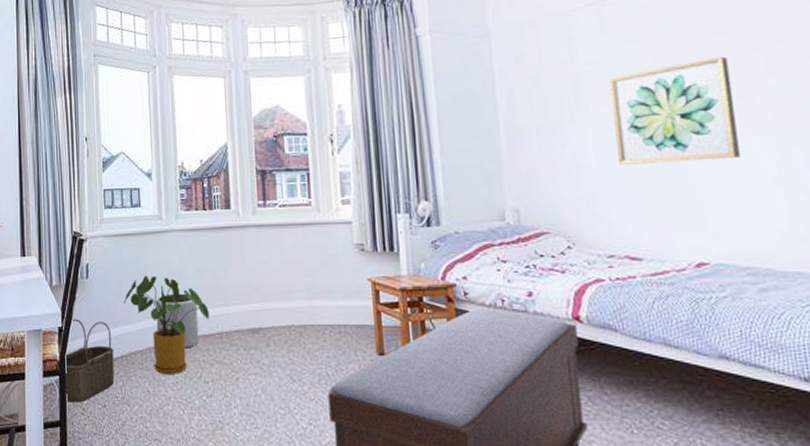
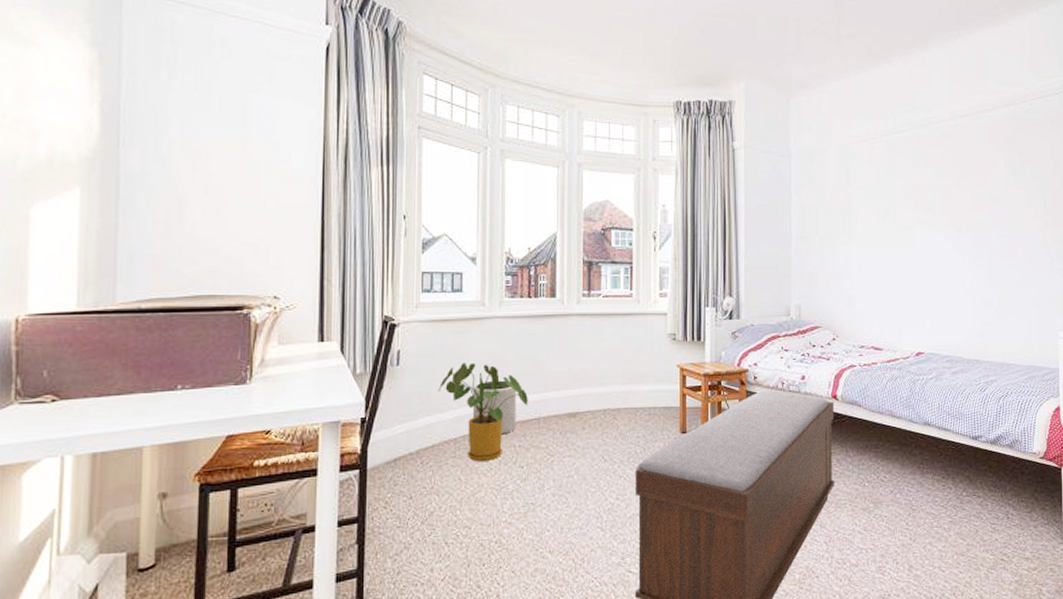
wicker basket: present [64,319,115,403] -> none [366,408,424,497]
wall art: present [609,56,740,165] -> none [873,193,950,274]

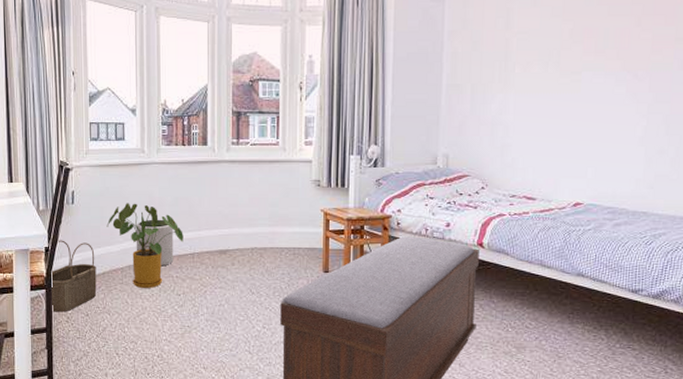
wicker basket: none [366,408,424,497] -> present [50,240,97,312]

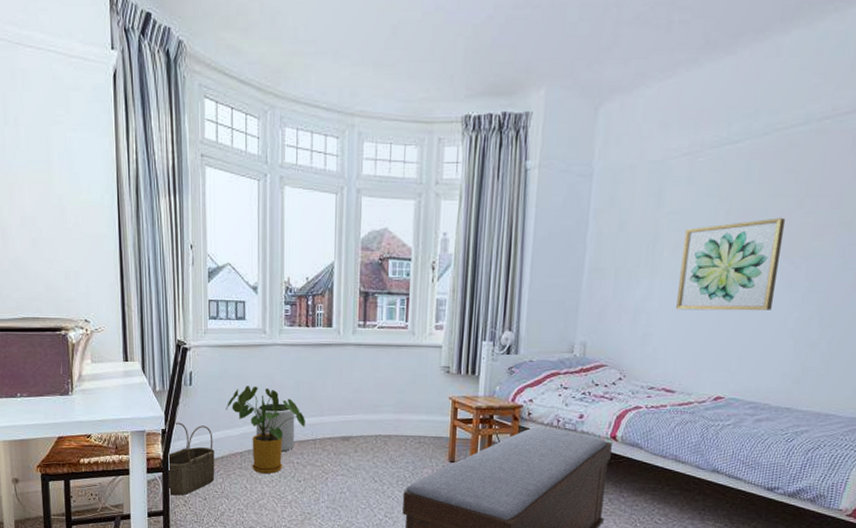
wall art: none [531,34,626,122] -> present [676,217,786,311]

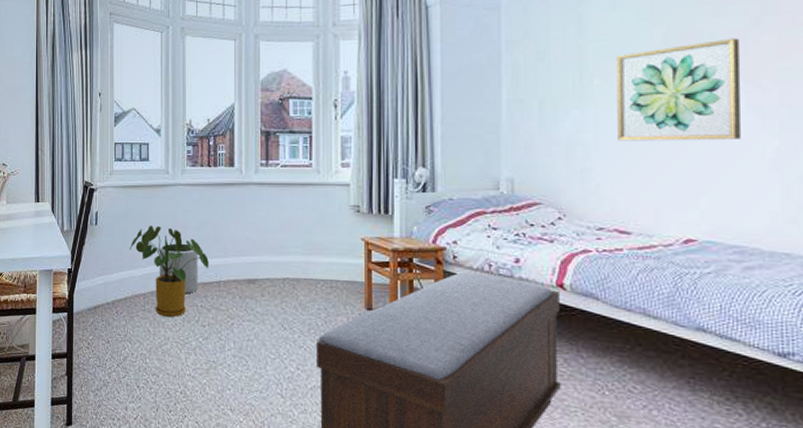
wicker basket: present [167,422,215,496] -> none [72,261,118,338]

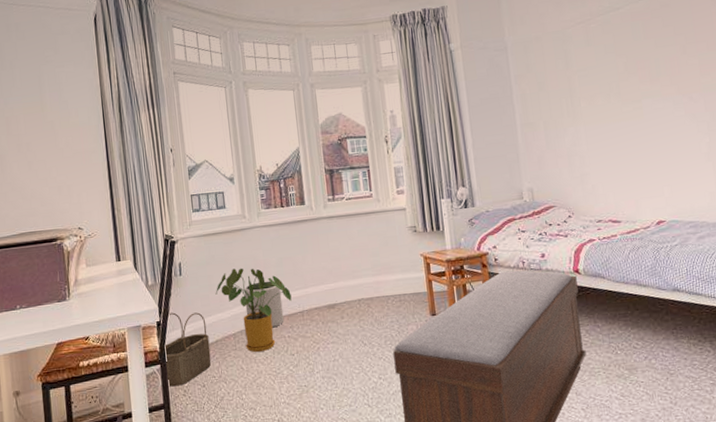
wicker basket: none [72,261,118,338] -> present [163,312,211,387]
wall art: present [616,38,742,141] -> none [595,62,684,150]

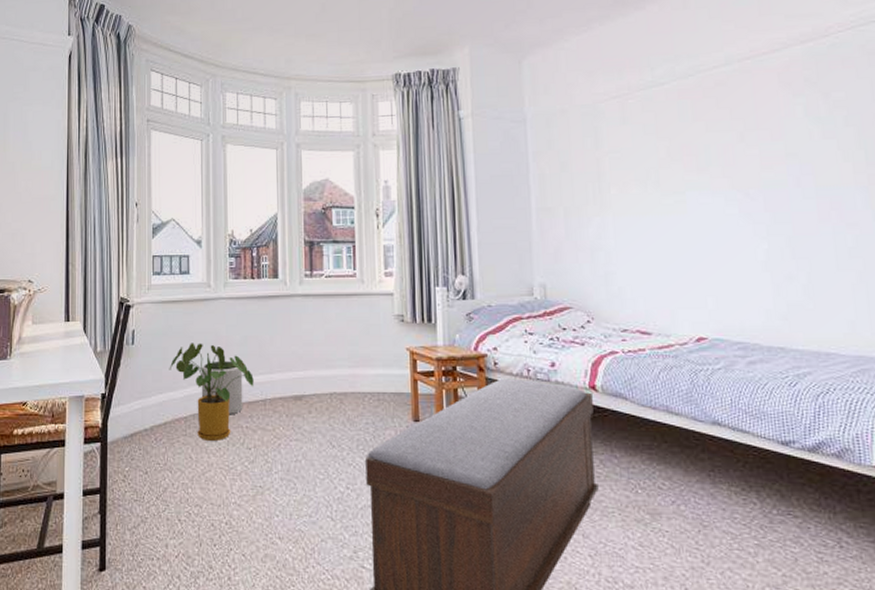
wicker basket: present [163,312,211,387] -> none [106,385,157,470]

